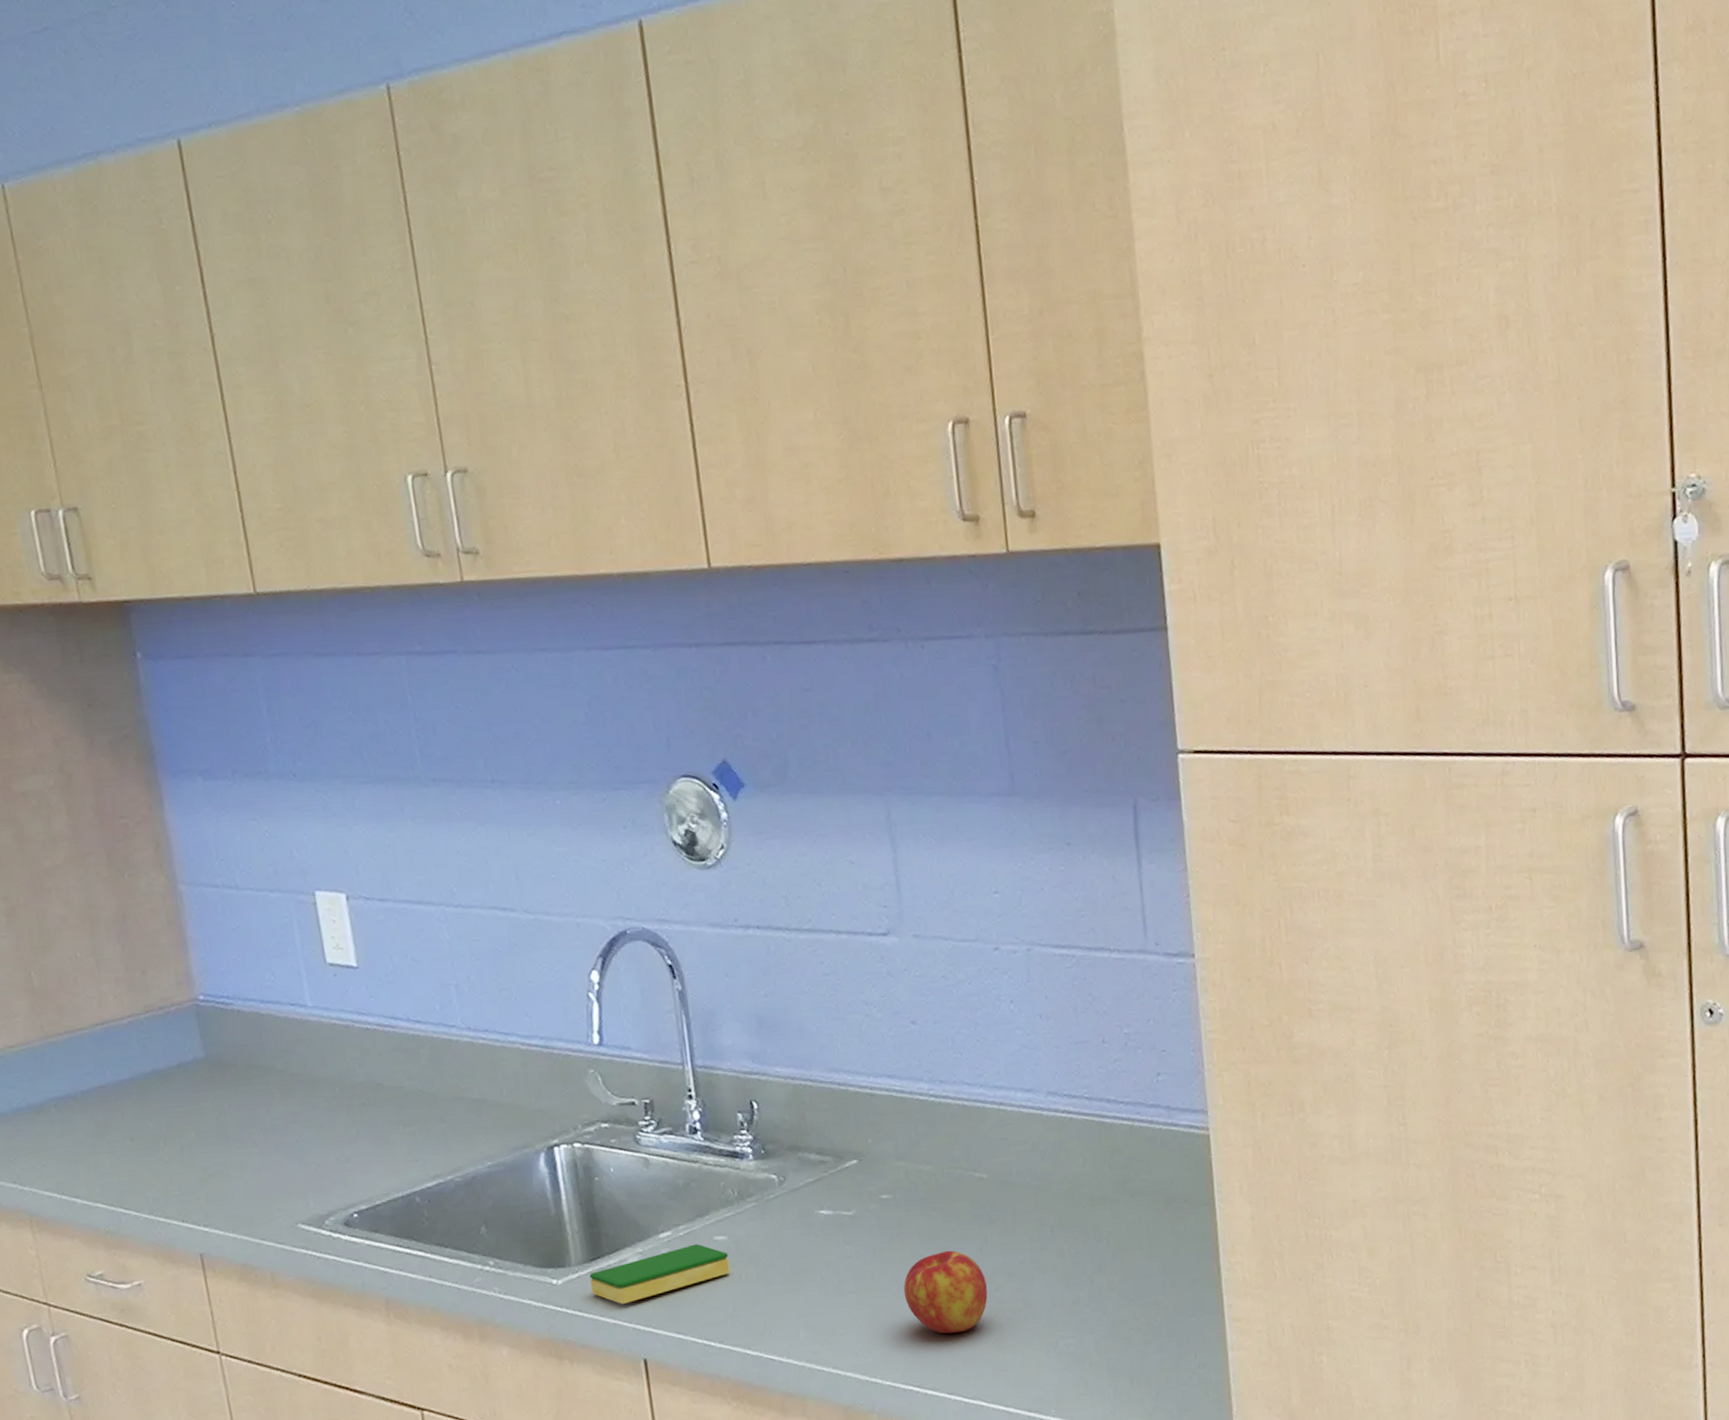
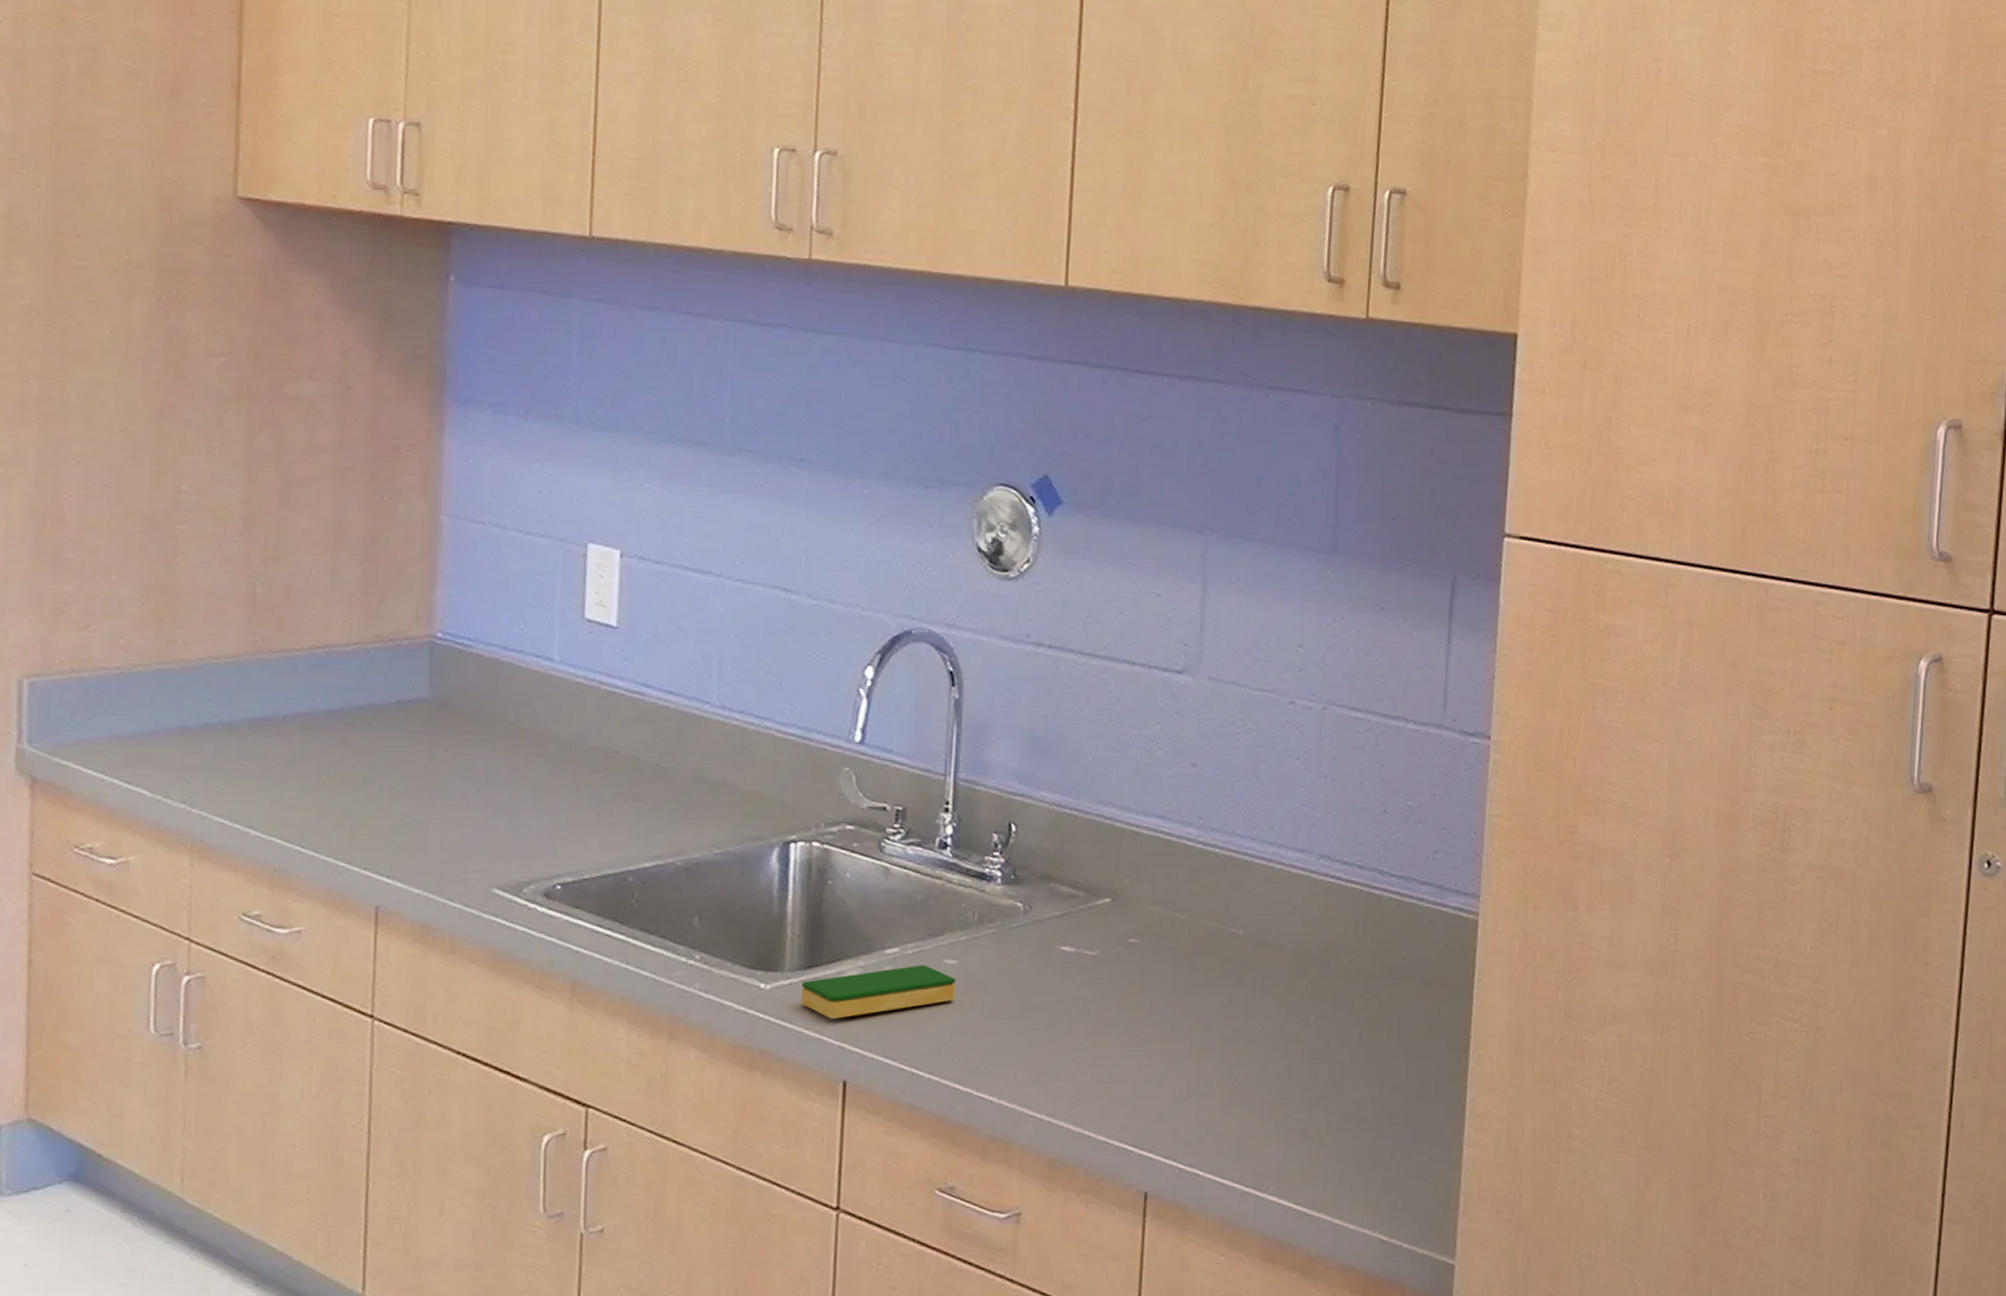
apple: present [903,1250,988,1334] -> none [1135,1005,1224,1094]

